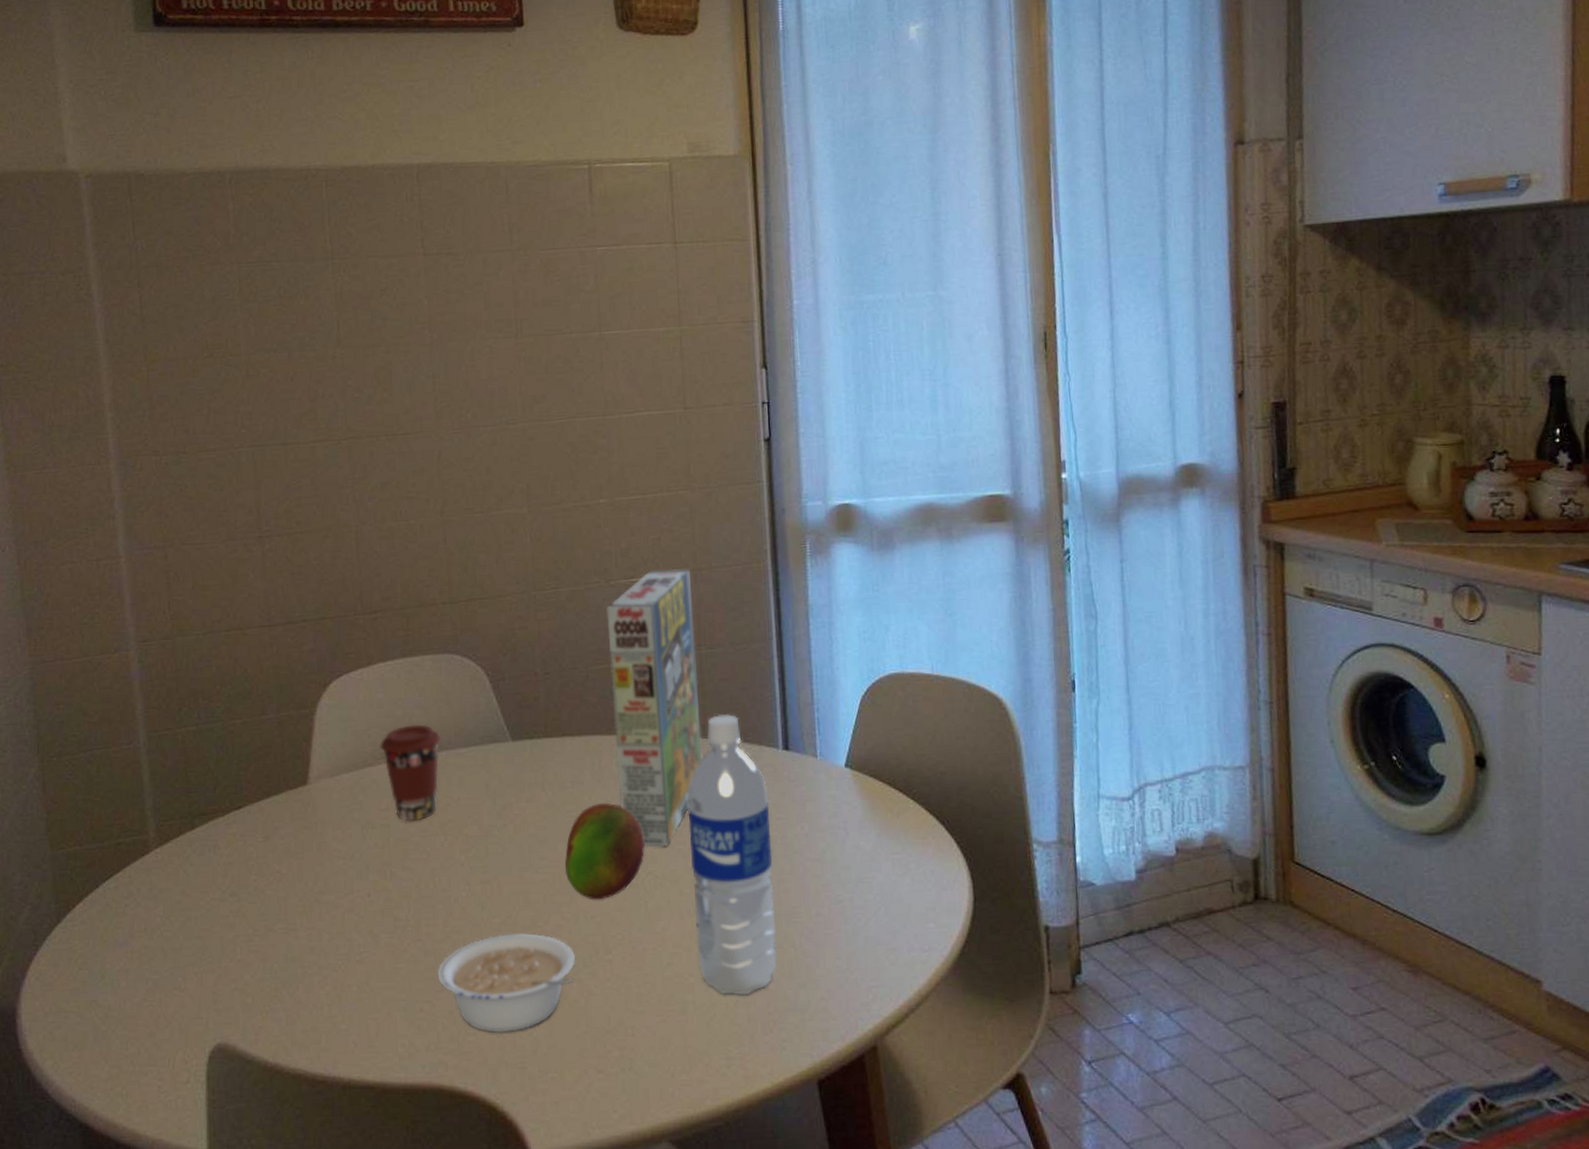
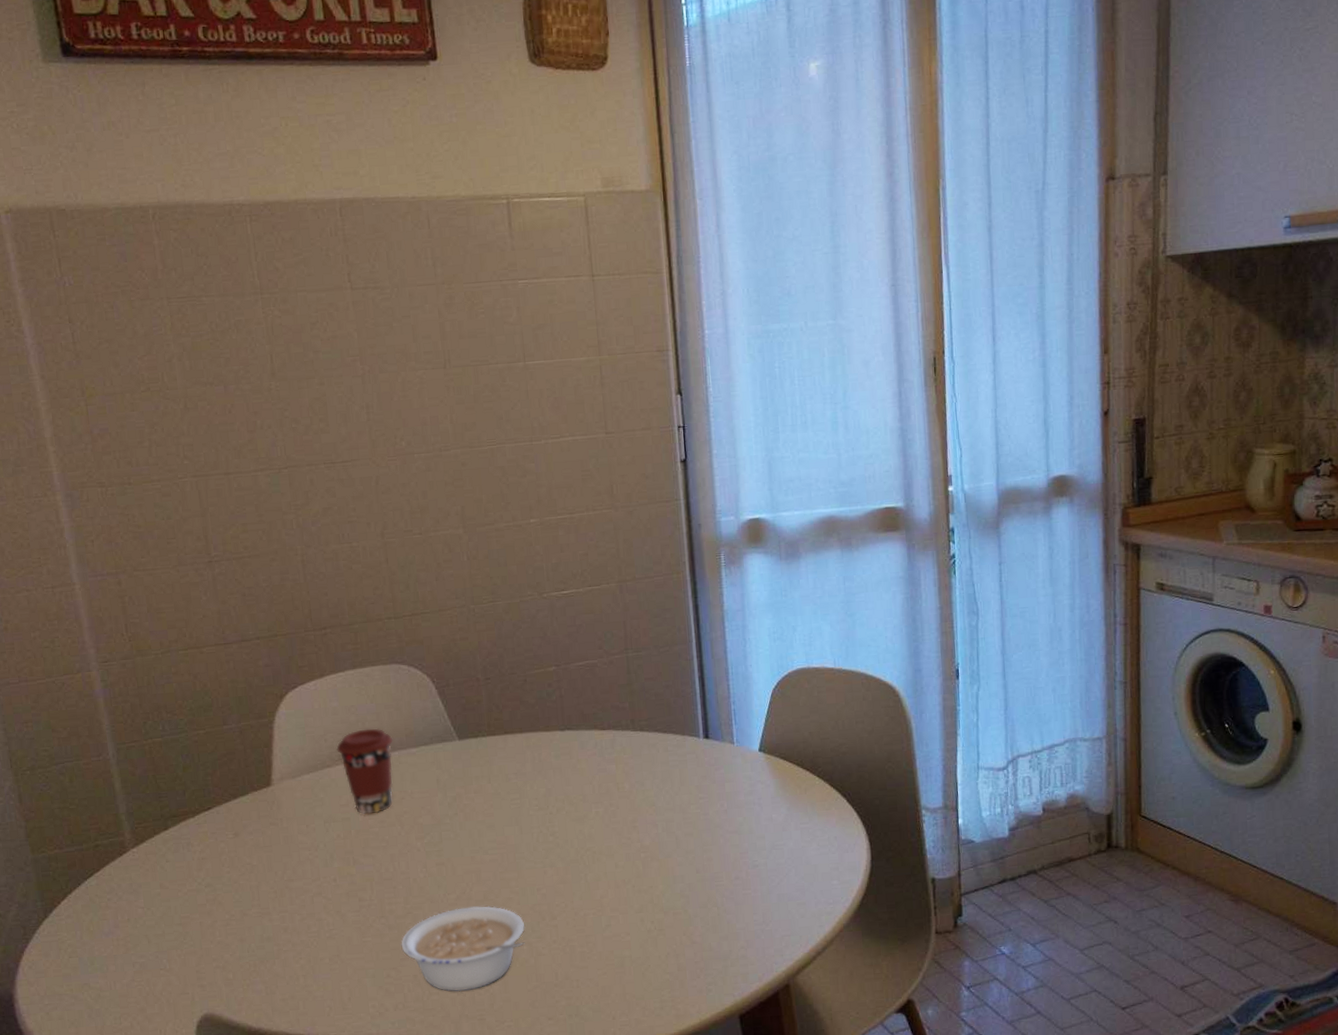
fruit: present [565,803,645,900] -> none [512,791,583,875]
cereal box: present [606,568,703,848] -> none [540,581,632,827]
water bottle: present [687,714,777,996] -> none [620,709,702,949]

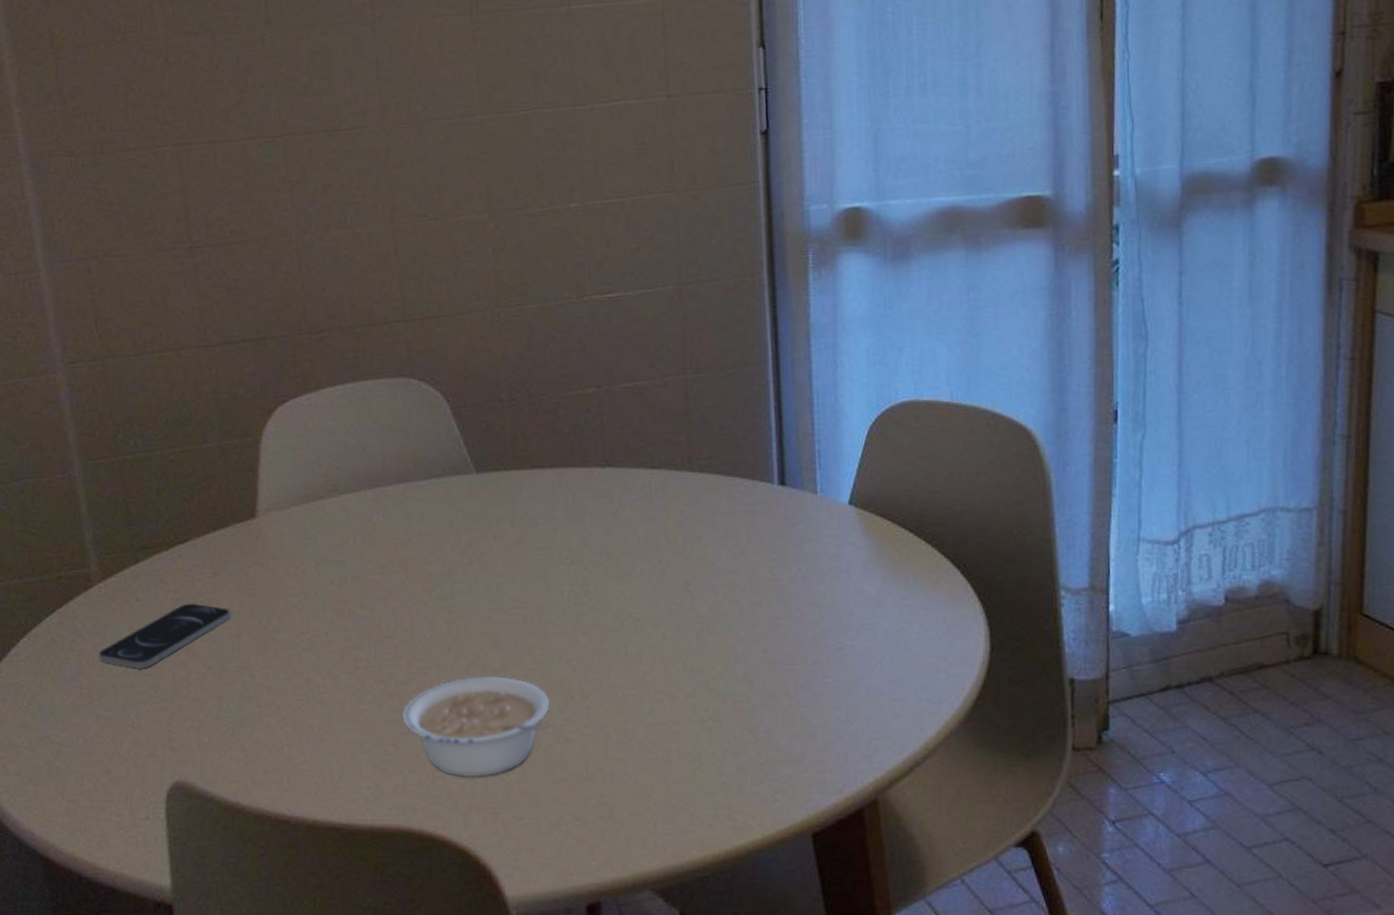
smartphone: none [133,861,251,920] -> present [98,603,231,669]
coffee cup: present [336,728,393,815] -> none [332,454,399,558]

